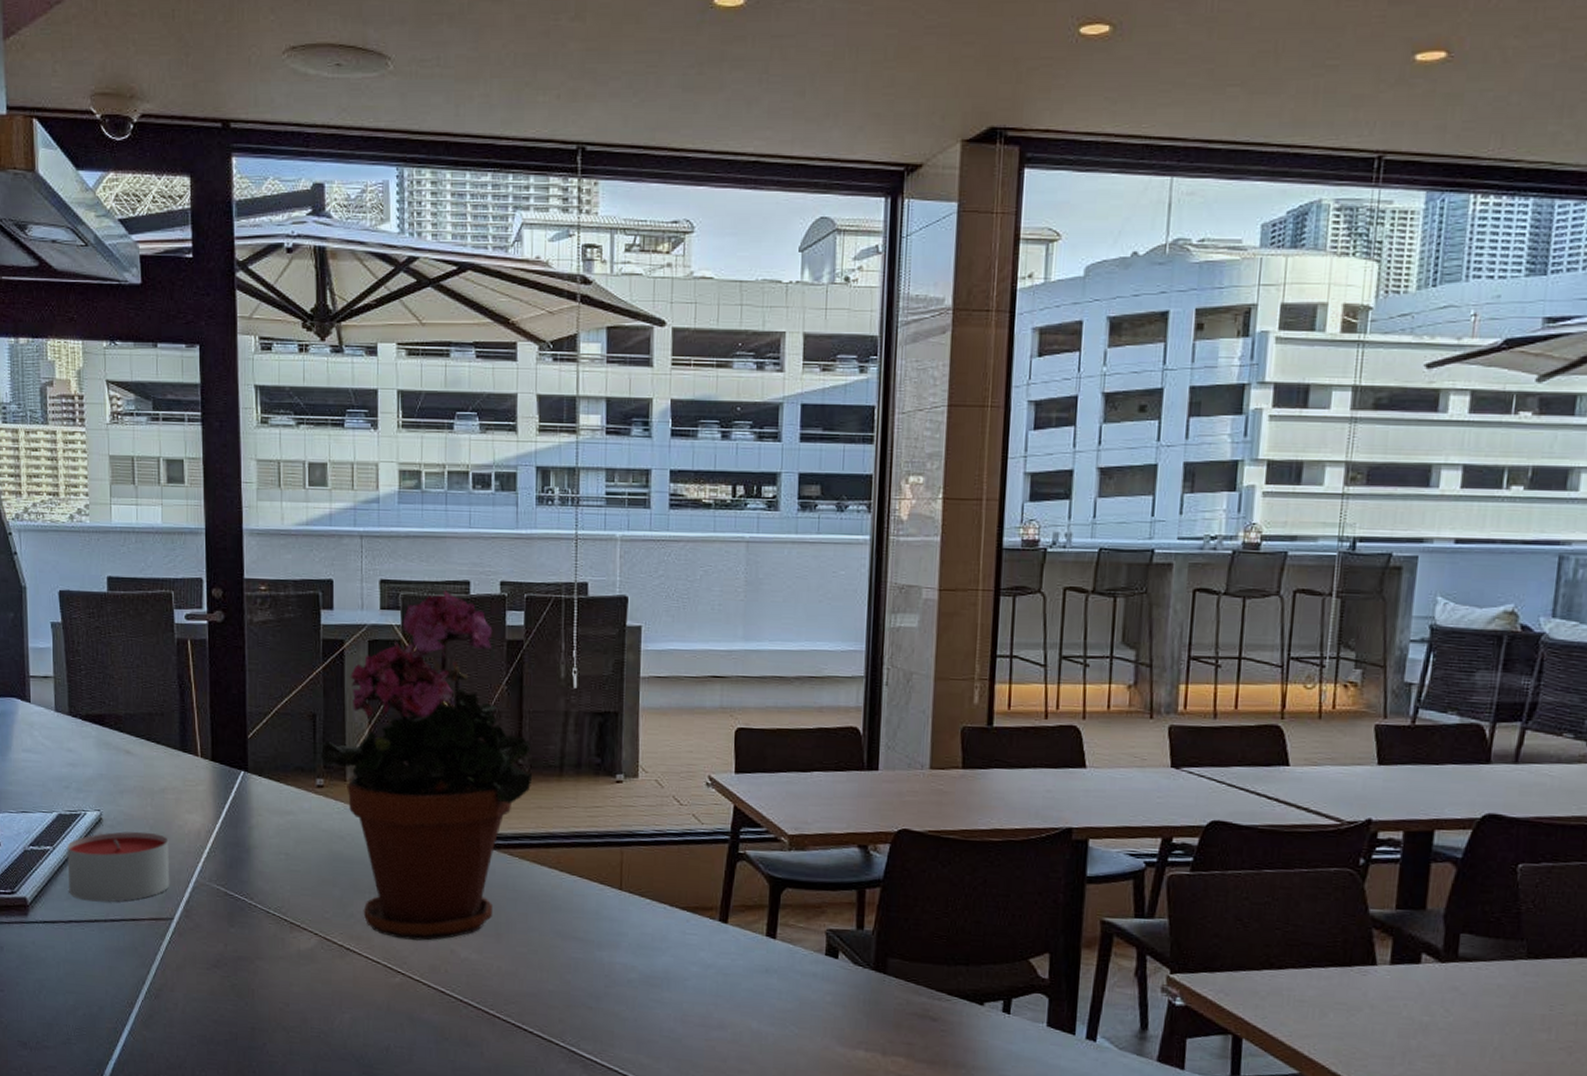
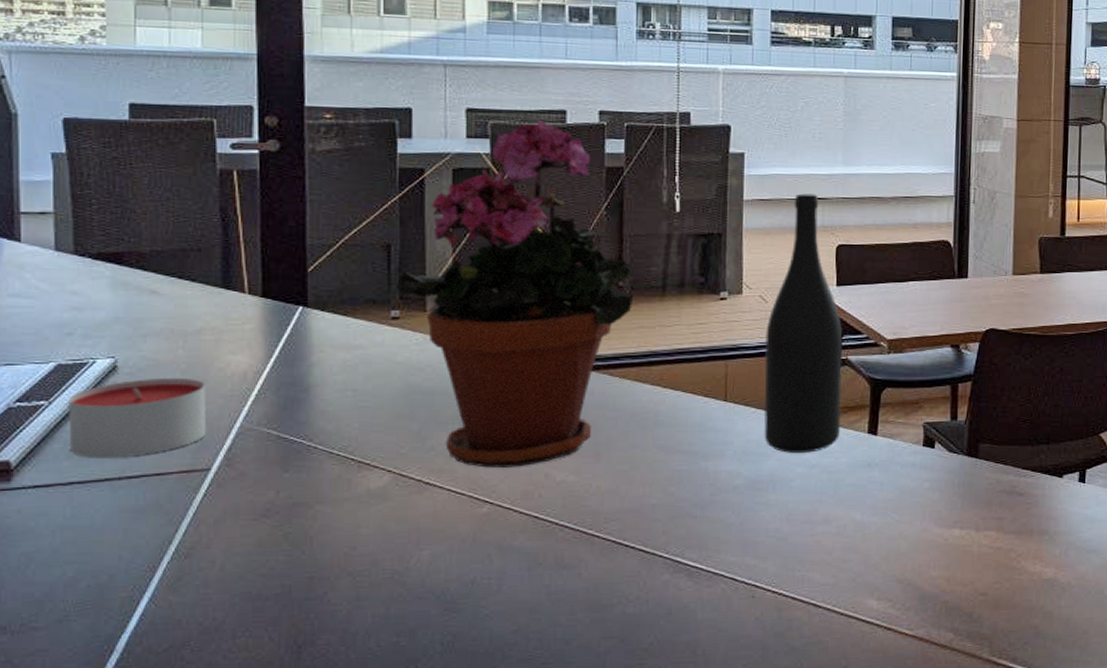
wine bottle: none [659,671,741,952] -> present [764,193,843,453]

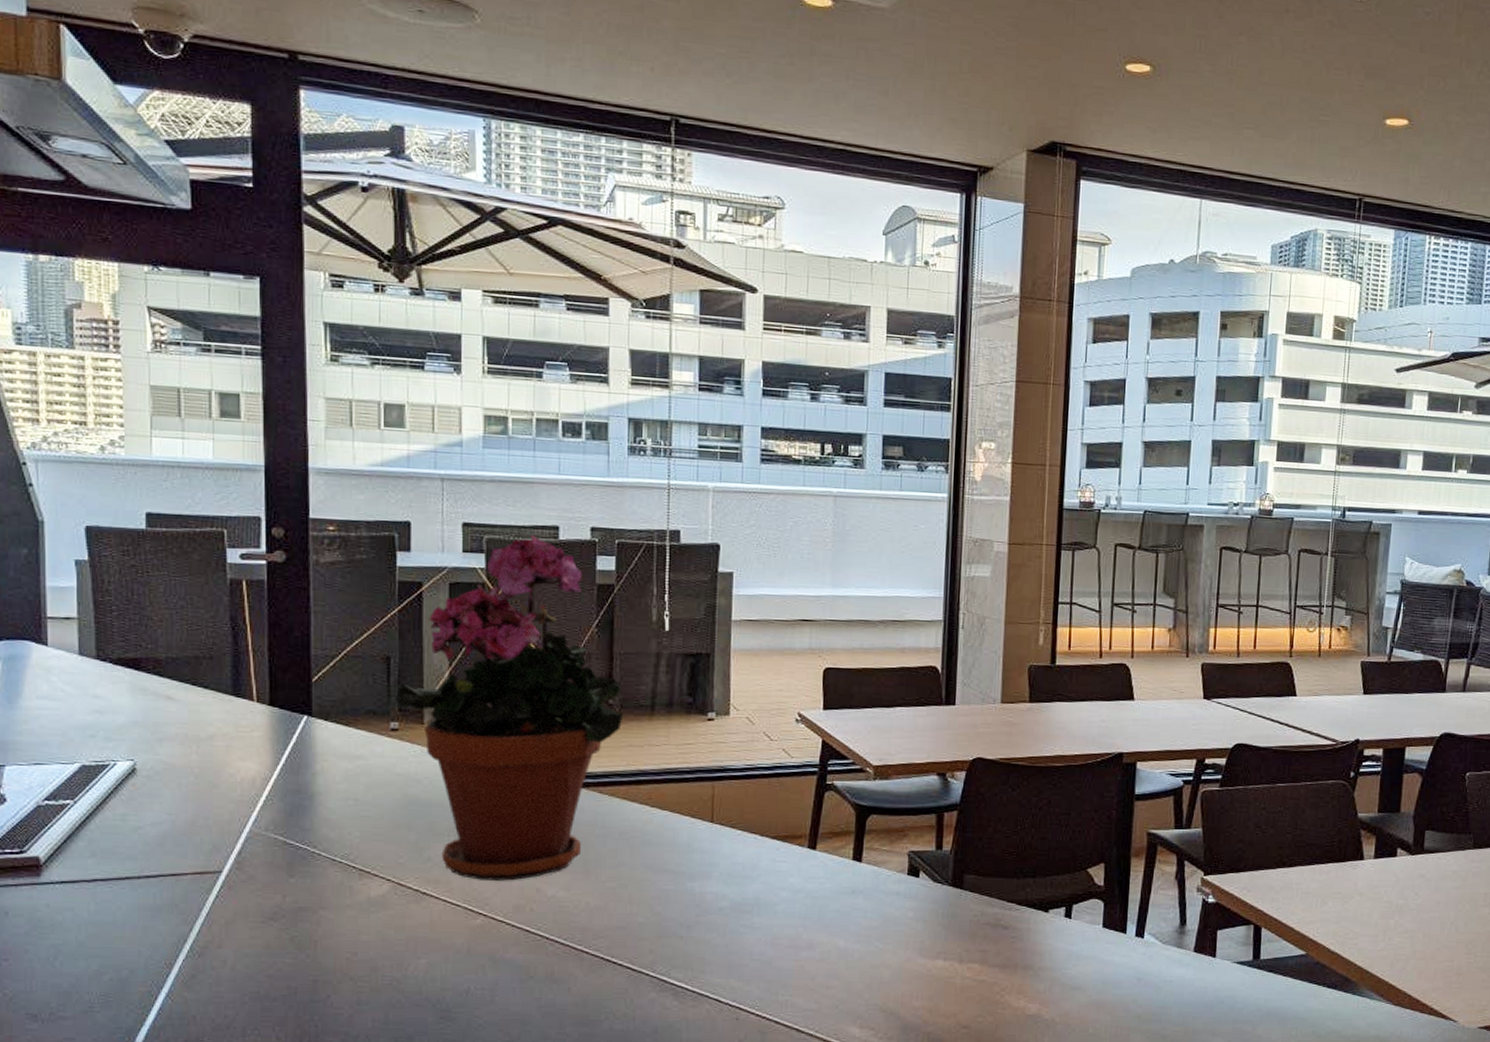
candle: present [68,377,206,458] -> none [92,781,217,858]
wine bottle: present [764,193,843,453] -> none [749,615,829,877]

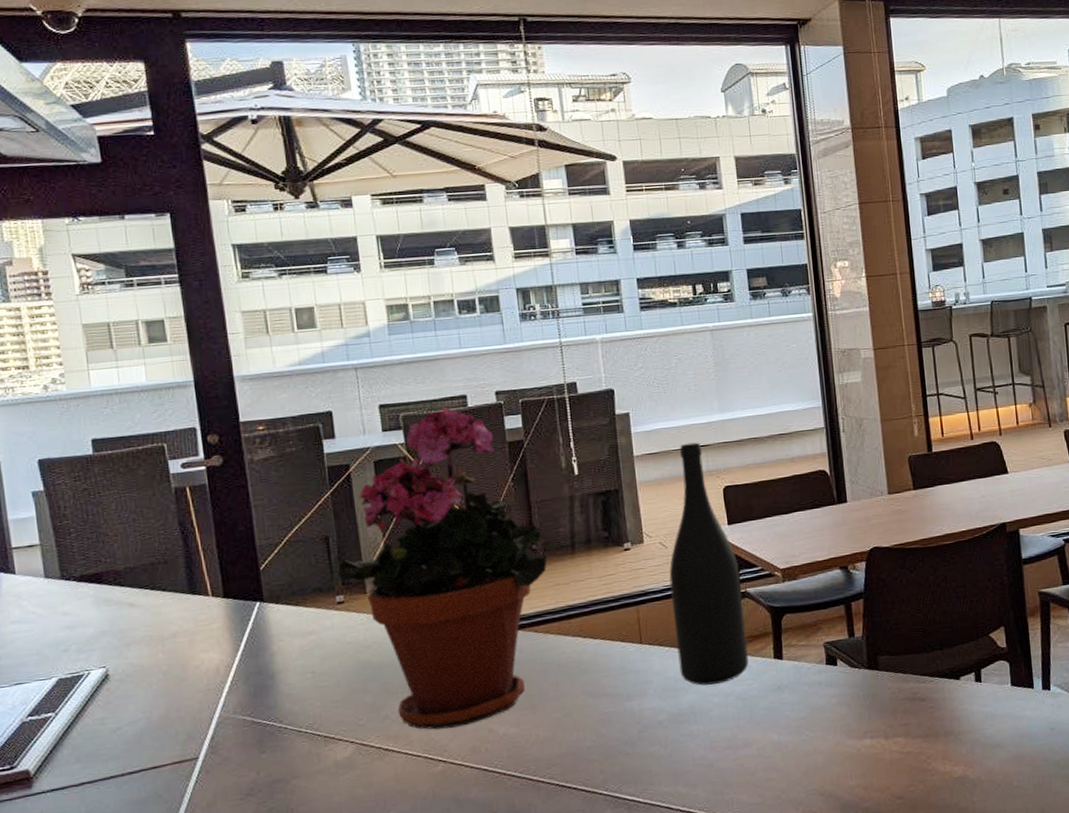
wine bottle: none [749,615,829,877] -> present [669,442,749,686]

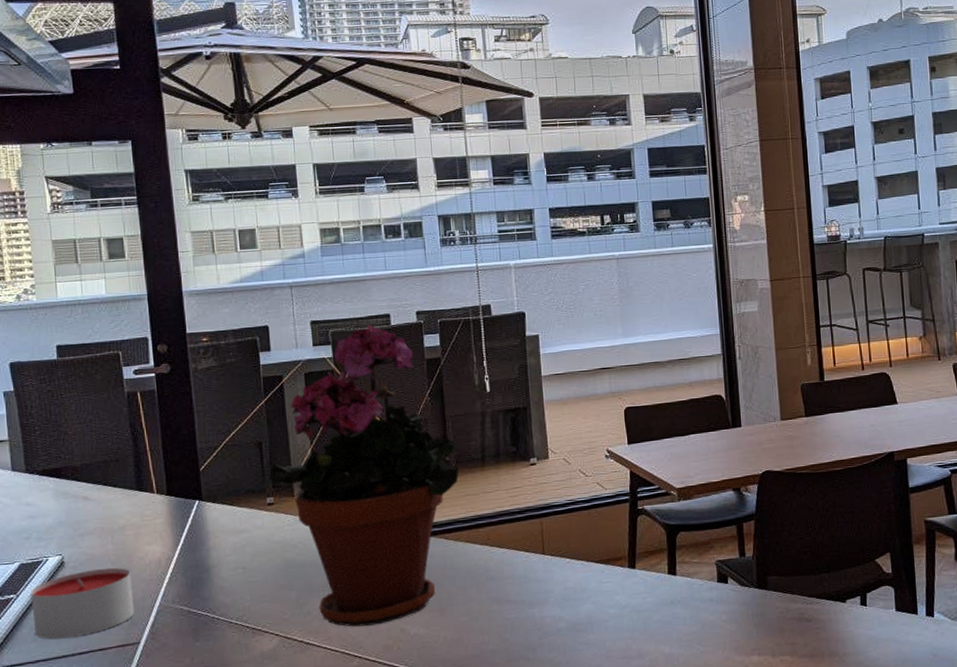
candle: none [71,678,190,760] -> present [31,567,134,640]
wine bottle: present [669,442,749,686] -> none [571,364,644,597]

